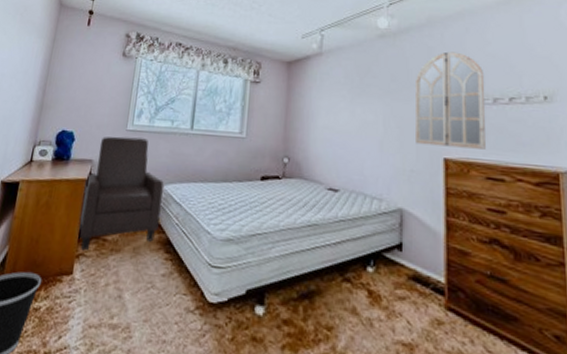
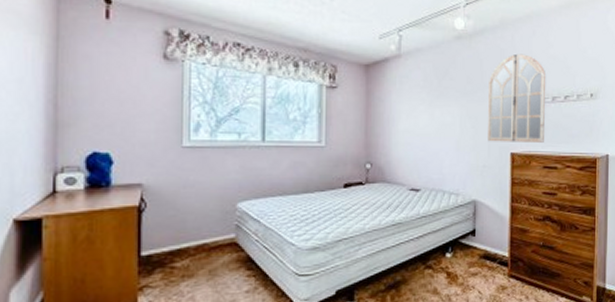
chair: present [79,136,164,251] -> none [136,155,236,282]

